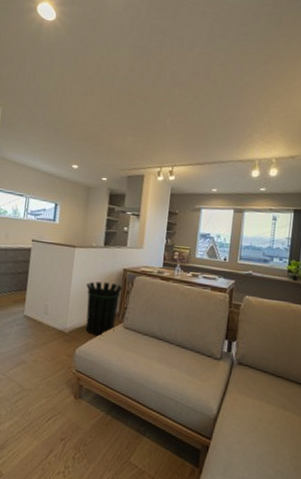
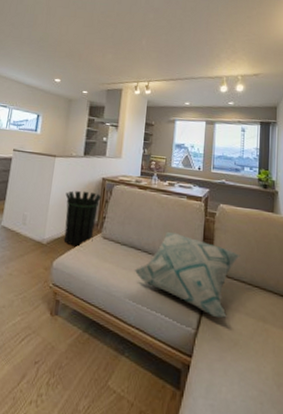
decorative pillow: none [155,323,265,406] -> present [134,232,240,319]

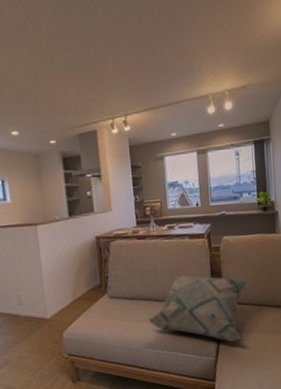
waste bin: present [63,190,102,247] -> none [58,254,100,314]

